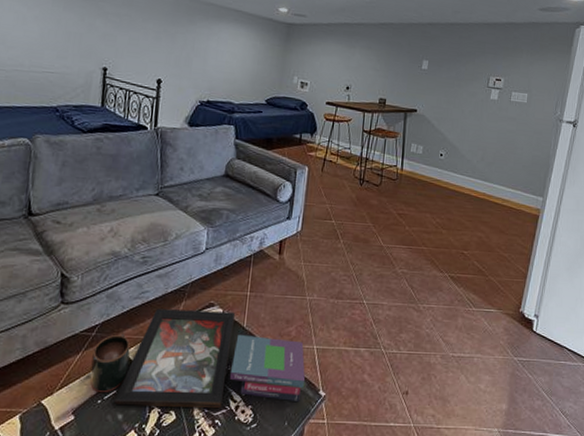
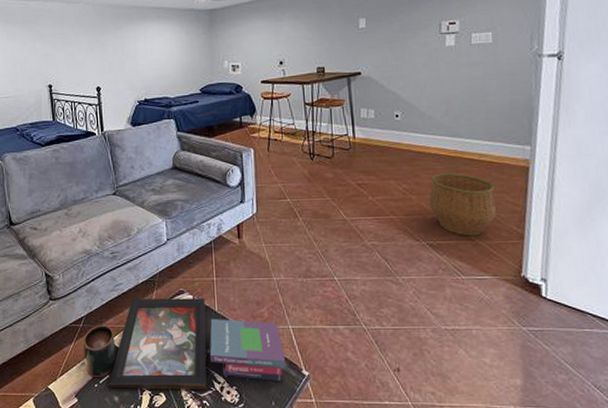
basket: none [455,212,511,273] -> present [428,173,497,236]

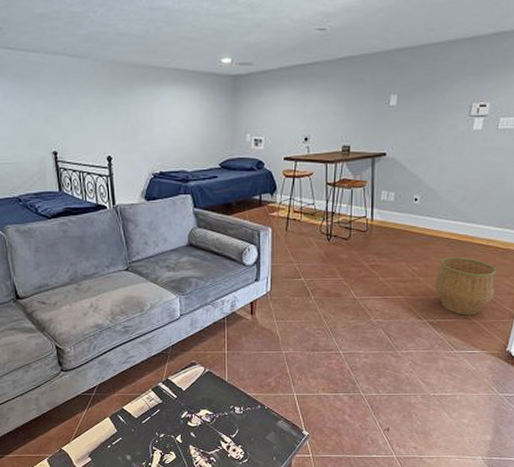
mug: present [83,324,116,378] -> none [96,393,128,440]
decorative tray: present [108,298,207,390] -> none [121,369,216,449]
books: present [209,319,287,382] -> none [218,388,289,441]

